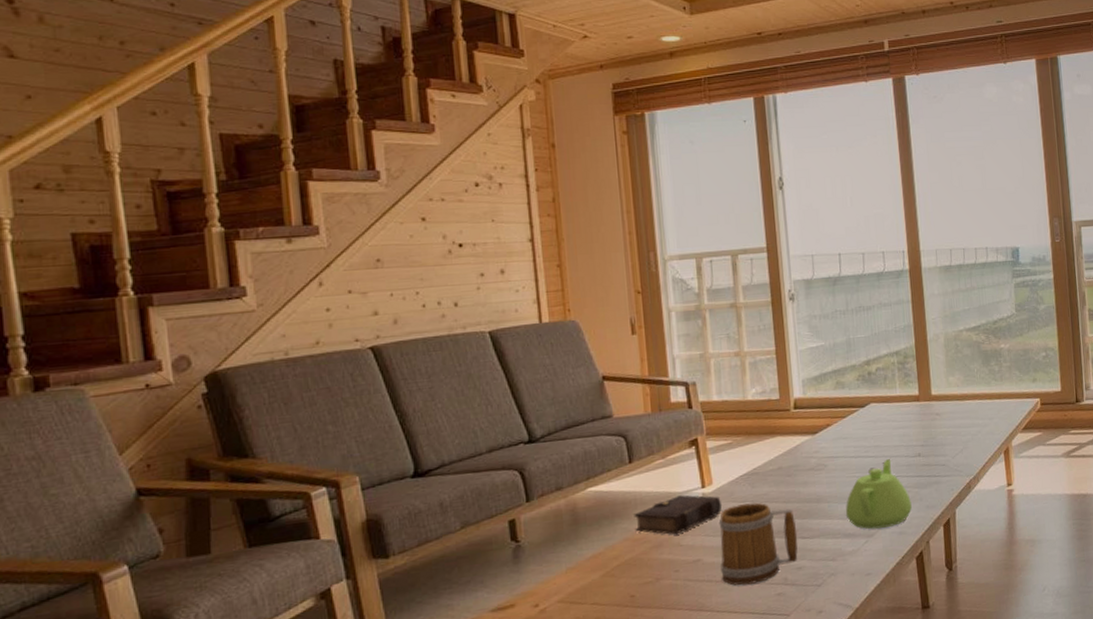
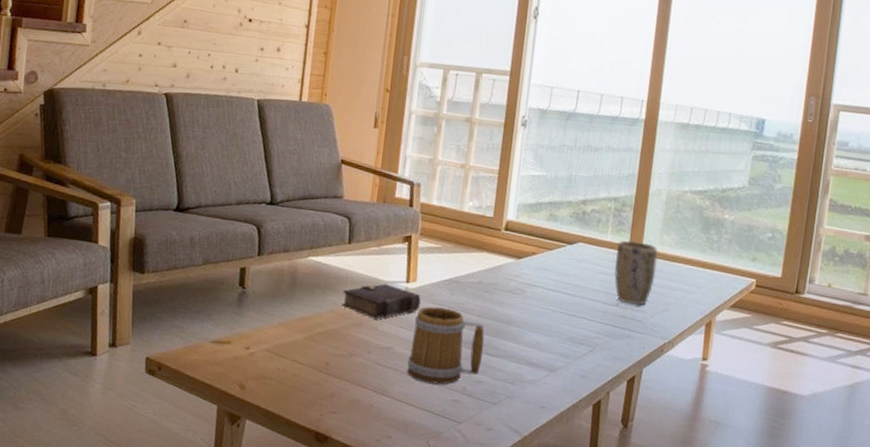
teapot: present [845,459,912,530] -> none [532,301,600,368]
plant pot: none [907,388,949,452] -> present [614,240,658,306]

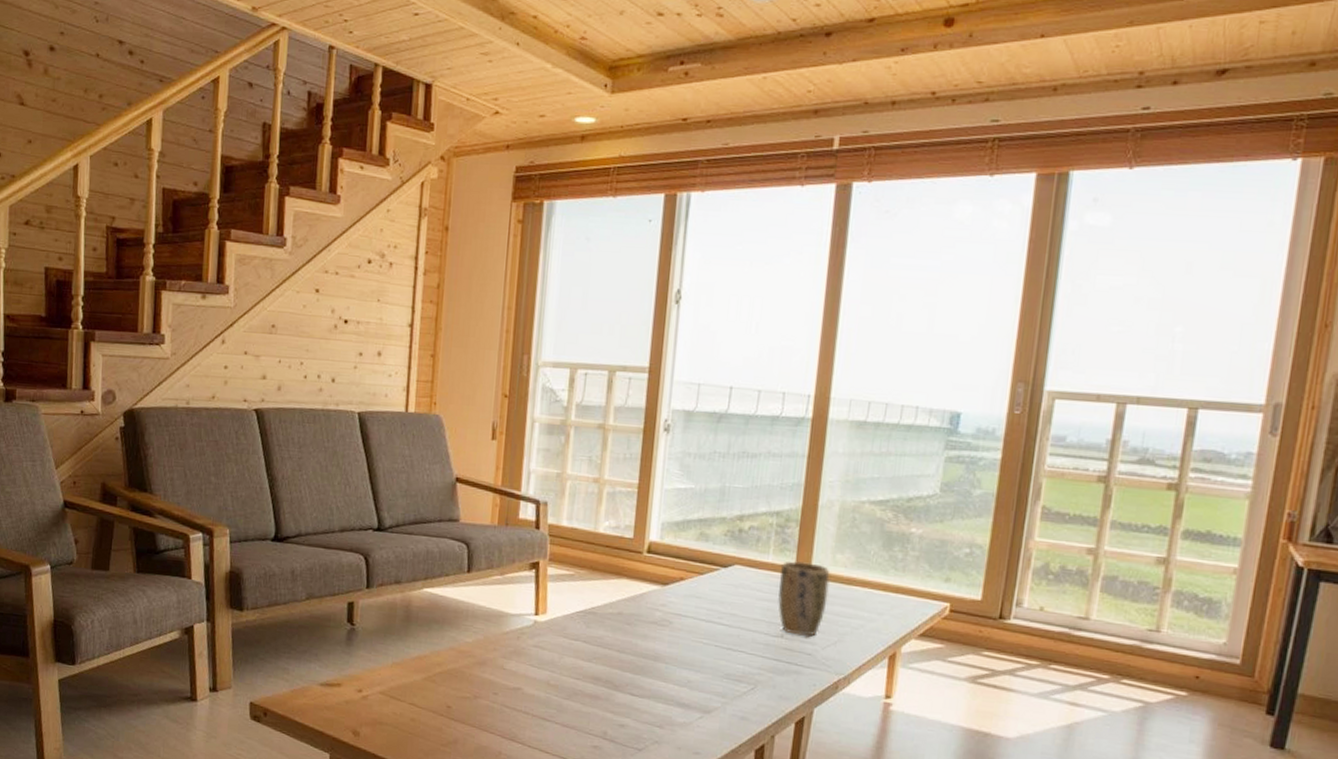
book: present [341,283,425,319] -> none [462,617,557,657]
mug: present [407,306,485,385] -> none [539,641,627,729]

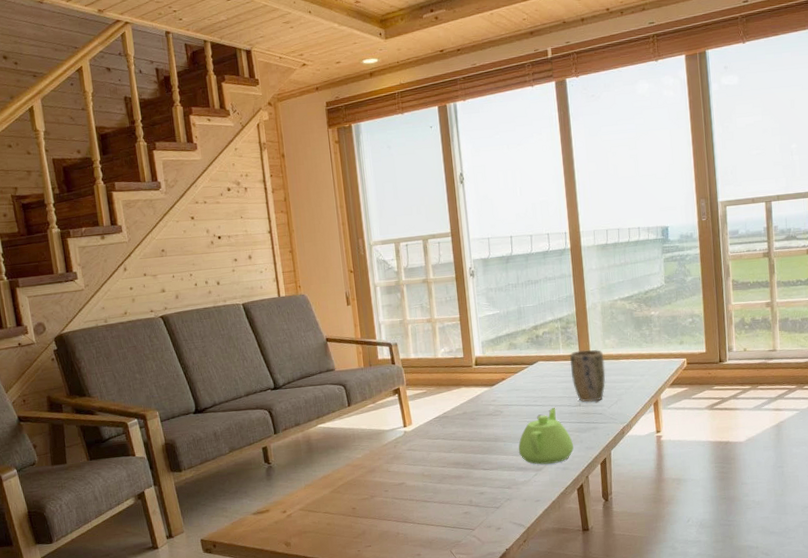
teapot: none [683,632,762,709] -> present [518,408,574,465]

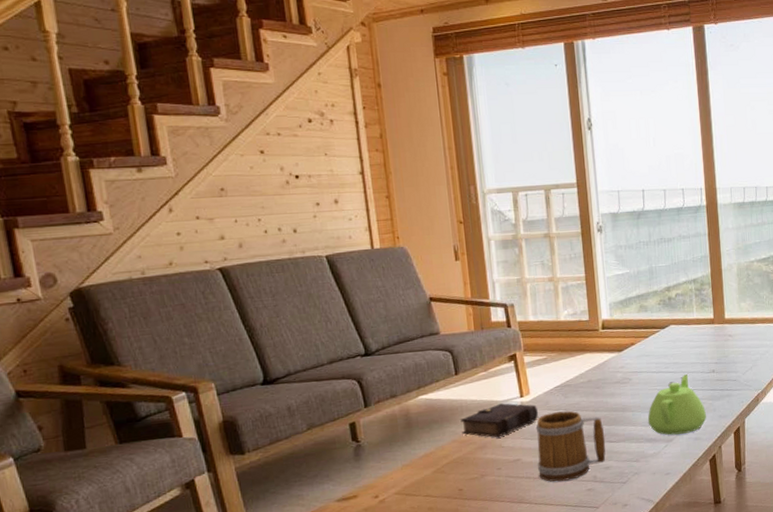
book: none [353,432,424,463] -> present [460,403,543,438]
mug: none [417,440,480,504] -> present [535,410,606,482]
plant pot: present [569,349,606,403] -> none [703,313,741,369]

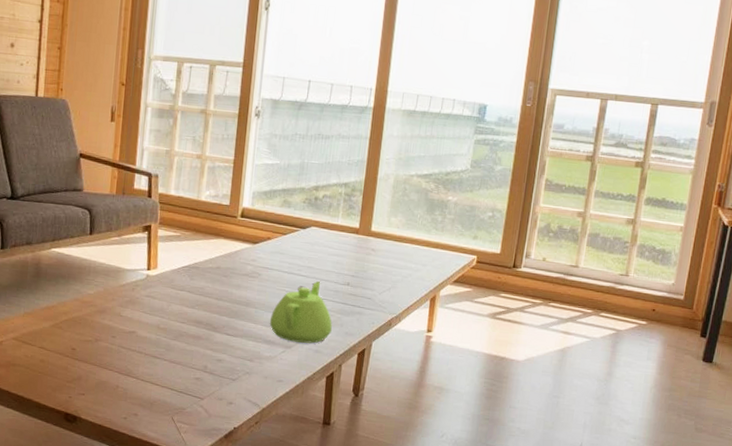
book: present [460,403,543,438] -> none [85,272,166,306]
mug: present [535,410,606,482] -> none [150,291,224,365]

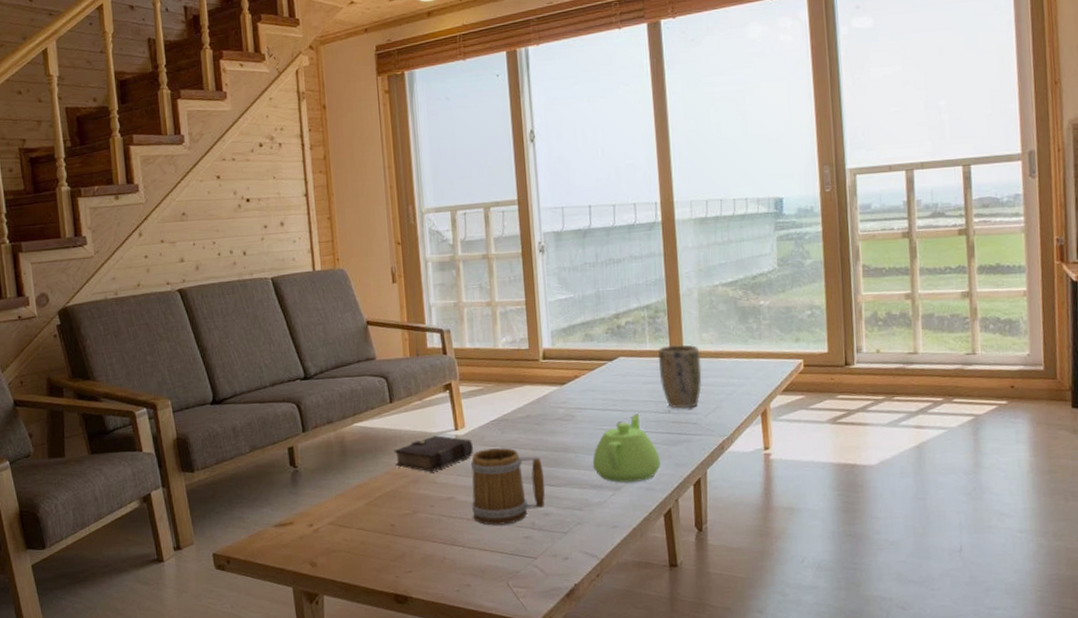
book: none [85,272,166,306] -> present [394,435,478,472]
mug: none [150,291,224,365] -> present [470,447,546,525]
plant pot: none [345,222,386,284] -> present [657,344,702,409]

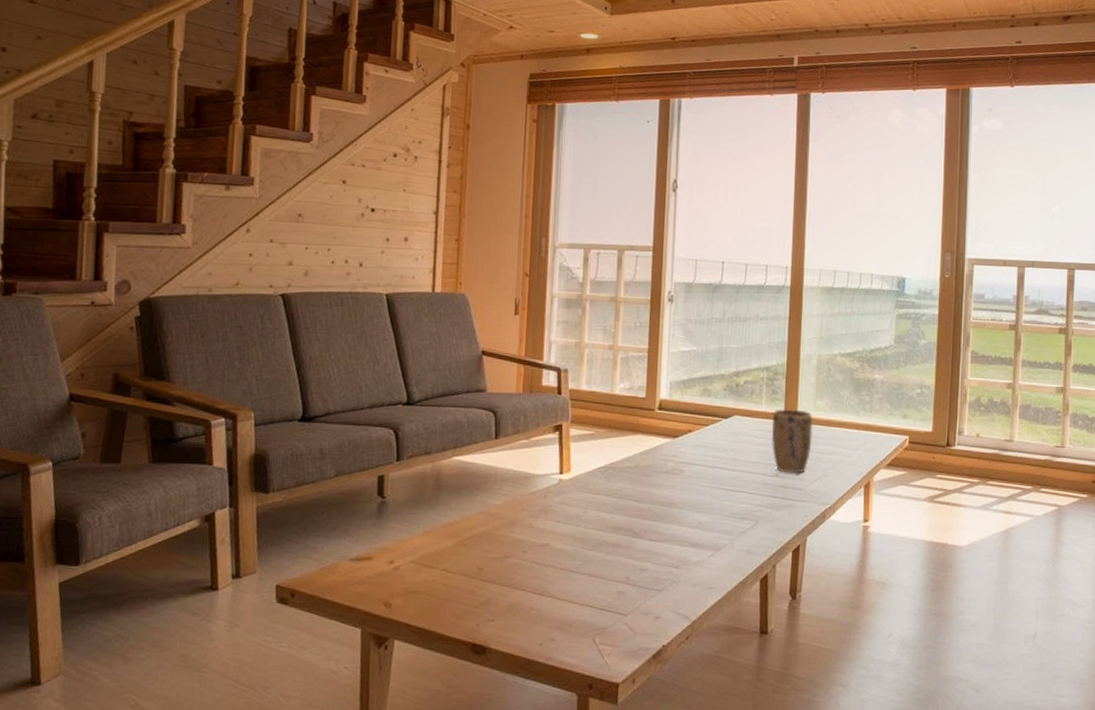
book: present [394,435,478,472] -> none [492,478,581,516]
mug: present [470,447,546,525] -> none [566,496,646,578]
teapot: present [592,414,661,483] -> none [695,474,763,543]

